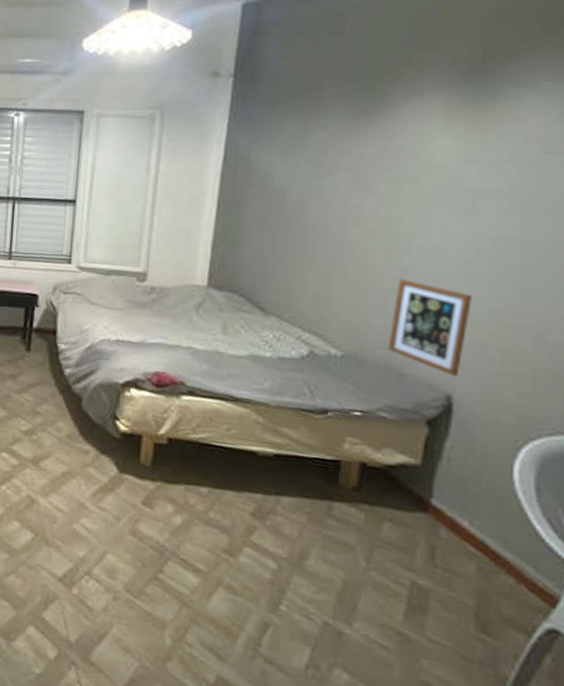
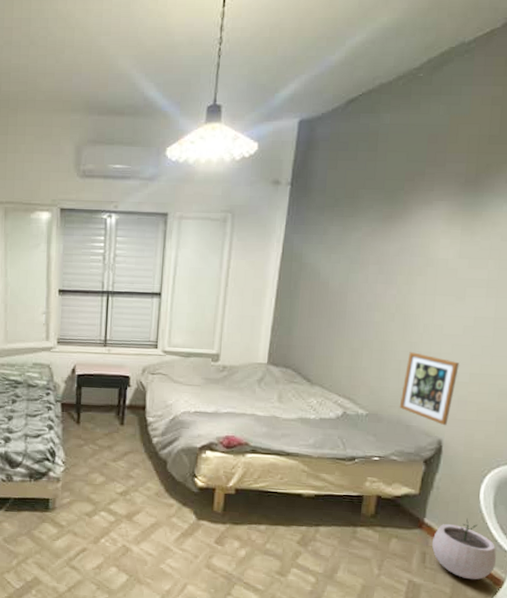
plant pot: none [443,504,545,593] -> present [431,518,497,580]

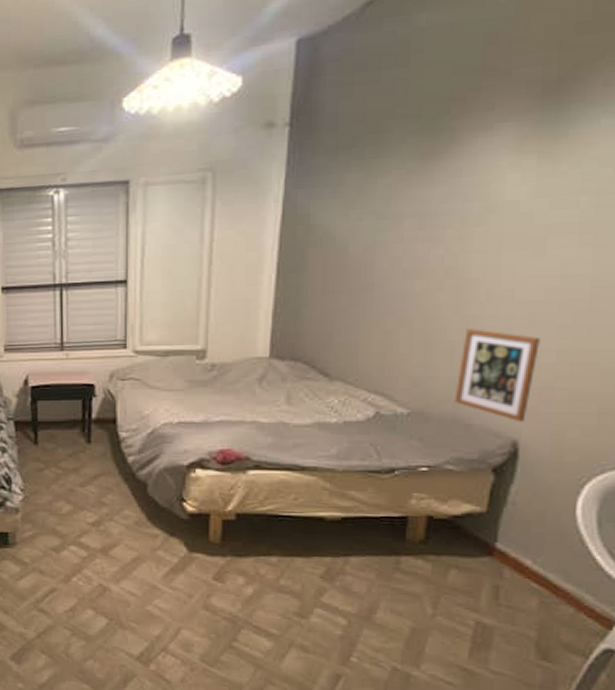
plant pot: present [431,518,497,580] -> none [507,540,604,621]

